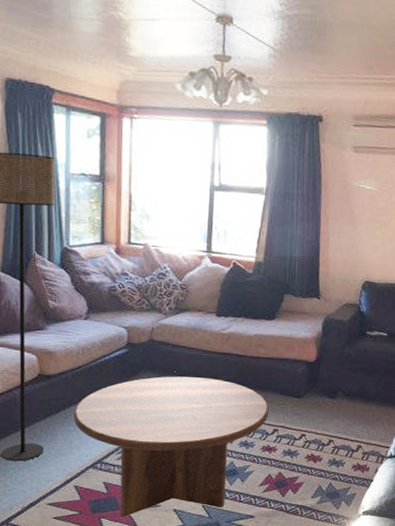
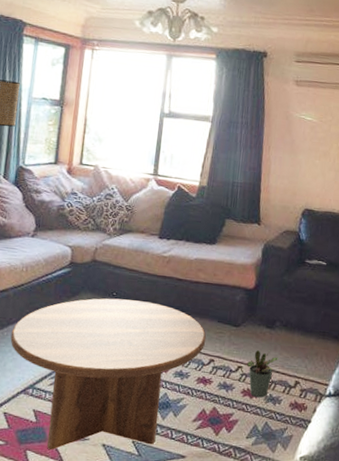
potted plant: none [310,418,341,462] -> present [247,350,278,398]

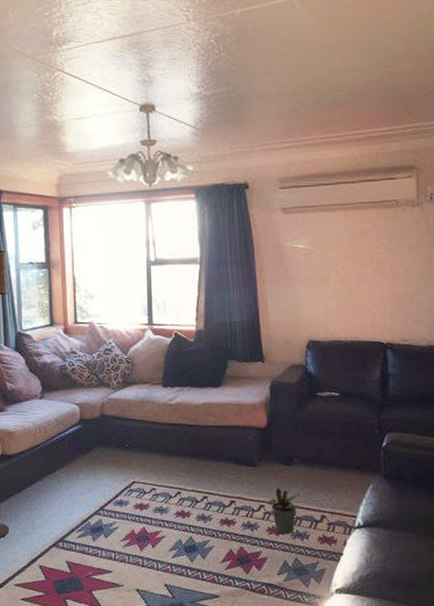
coffee table: present [10,298,207,450] -> none [35,450,224,597]

